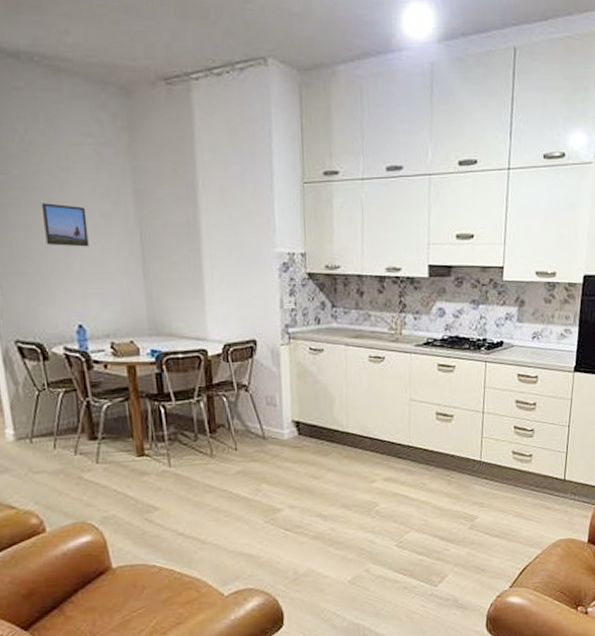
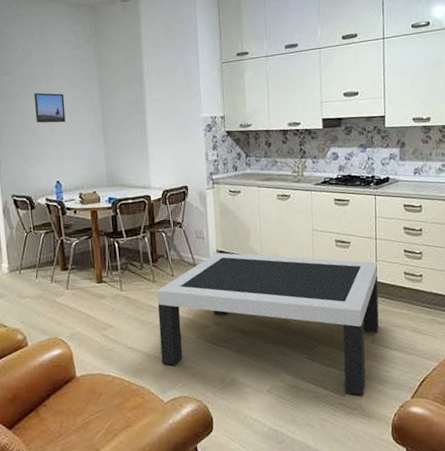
coffee table: none [216,422,483,586] -> present [157,252,380,396]

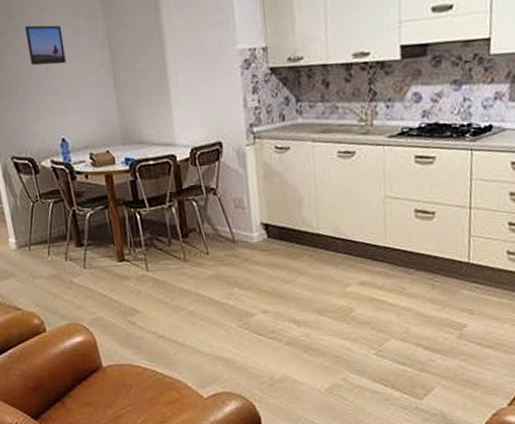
coffee table: present [157,252,380,396] -> none [190,225,472,400]

